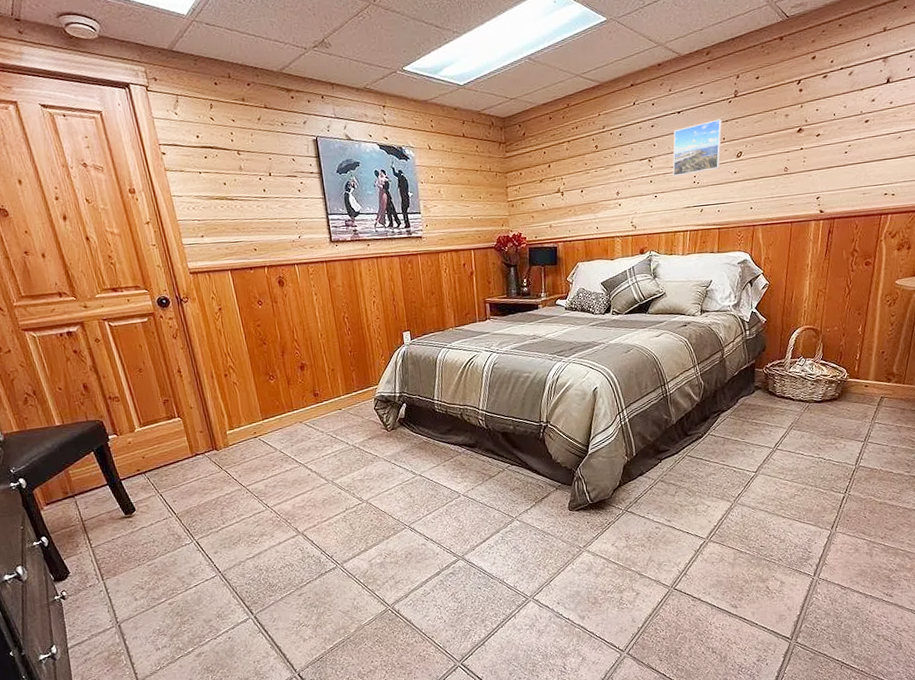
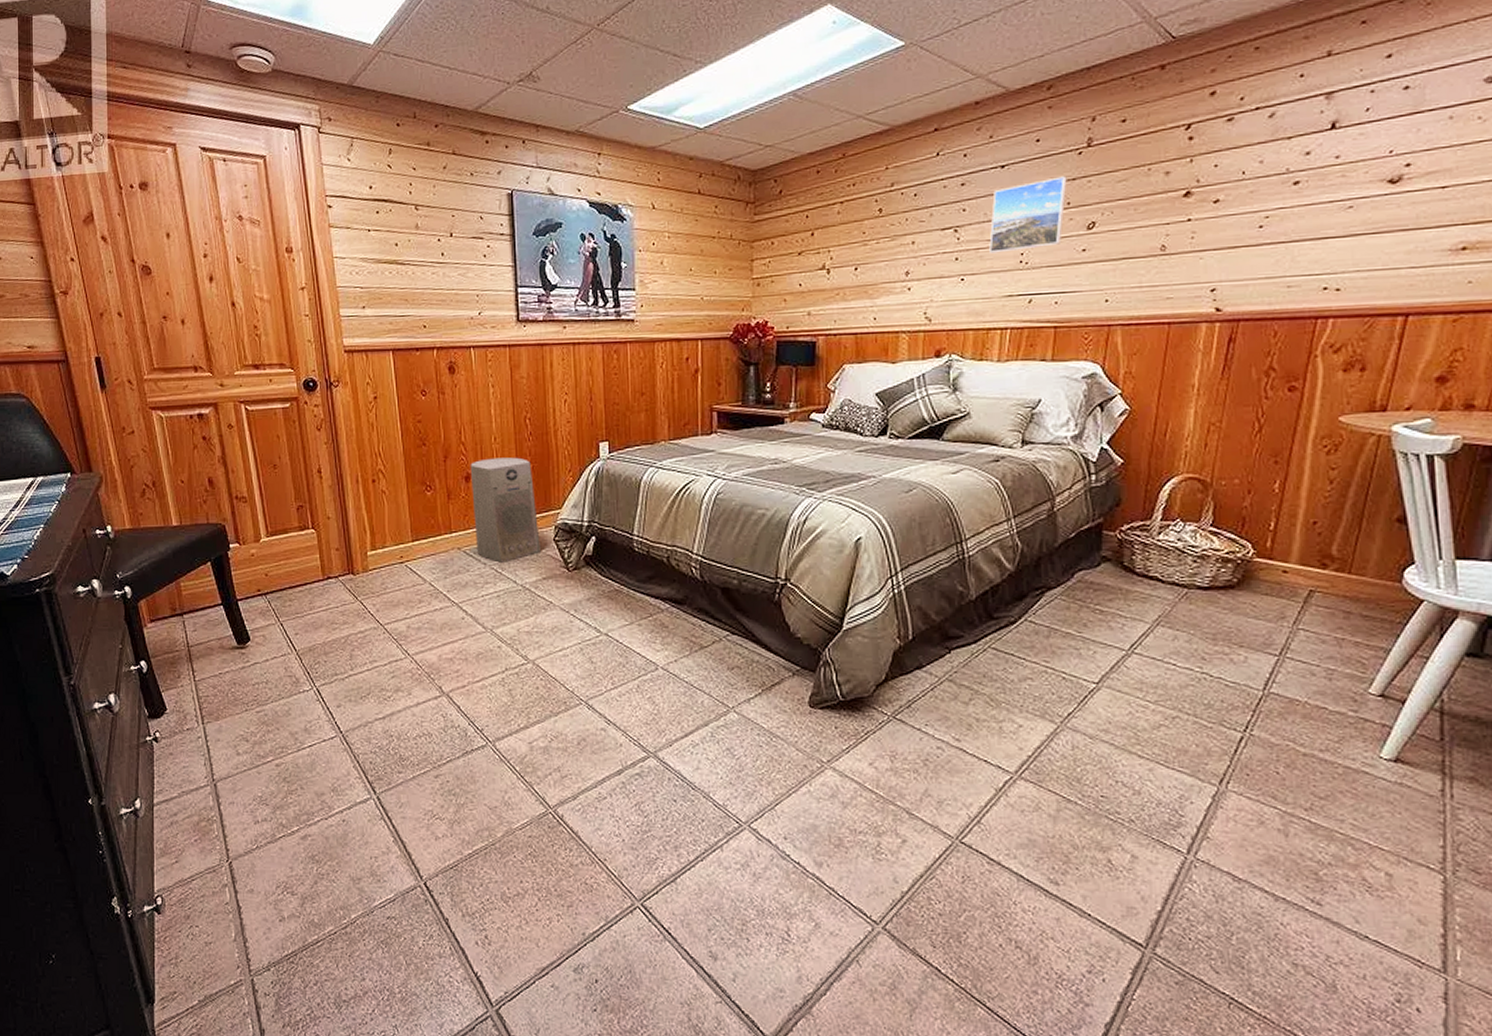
air purifier: none [303,348,365,430] -> present [470,457,541,563]

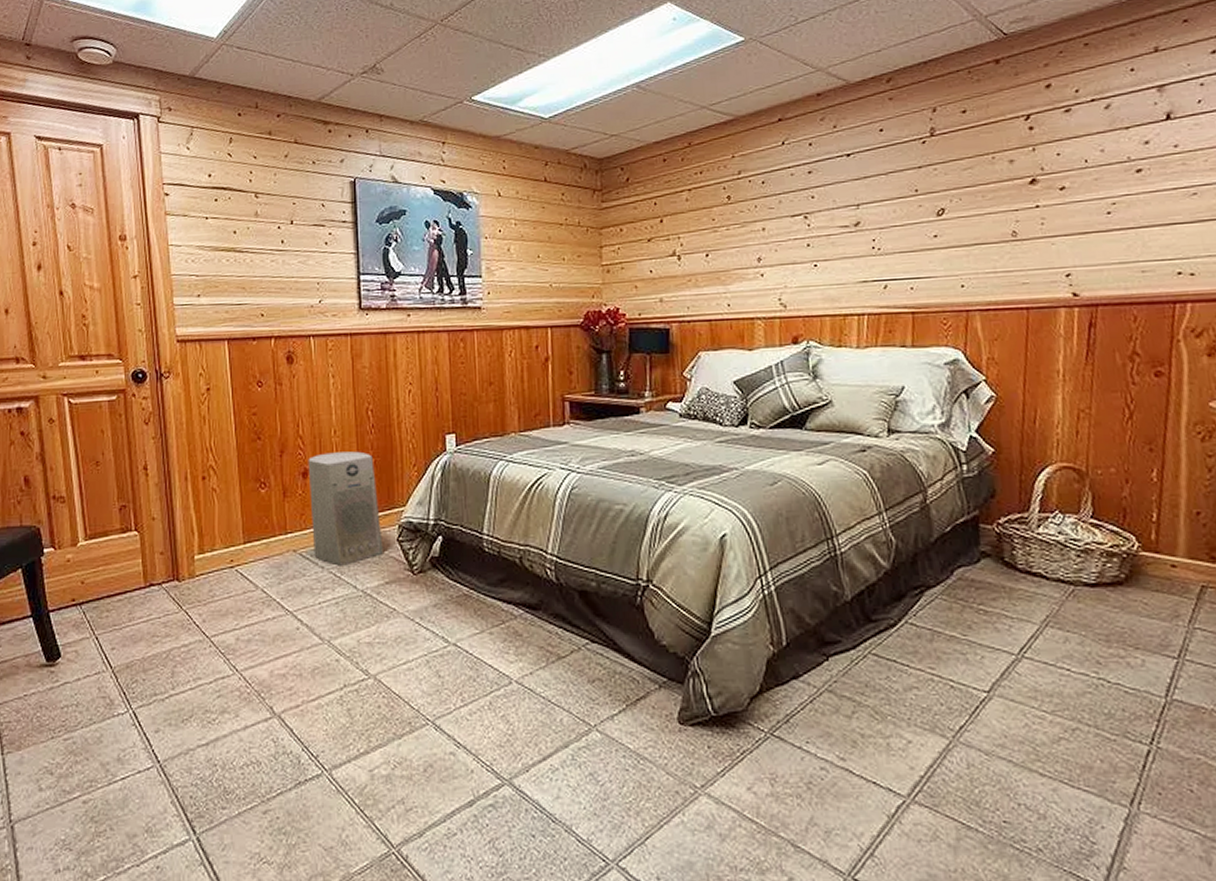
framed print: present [989,176,1067,254] -> none [840,164,914,240]

